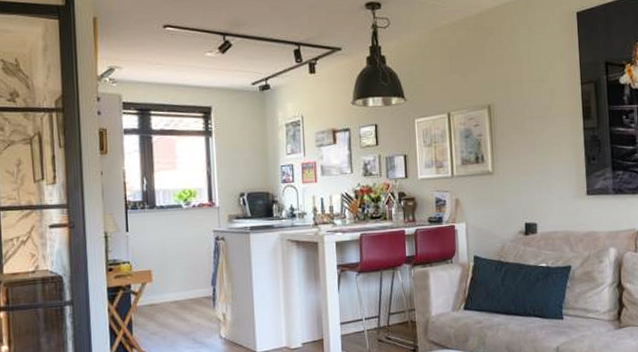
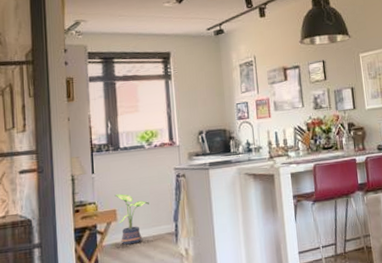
potted plant: none [150,254,186,307] -> present [114,193,149,245]

